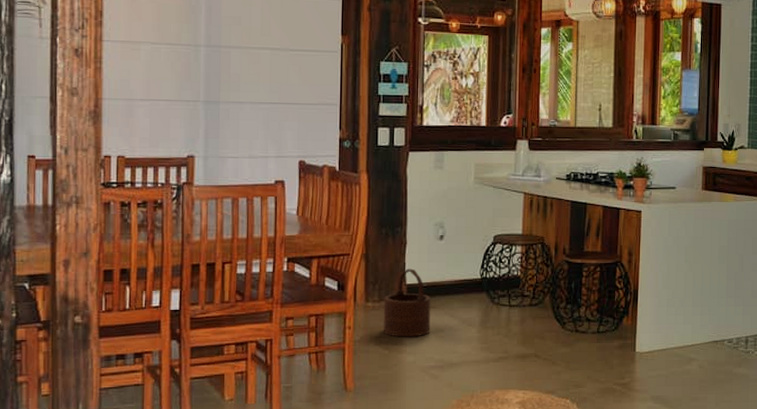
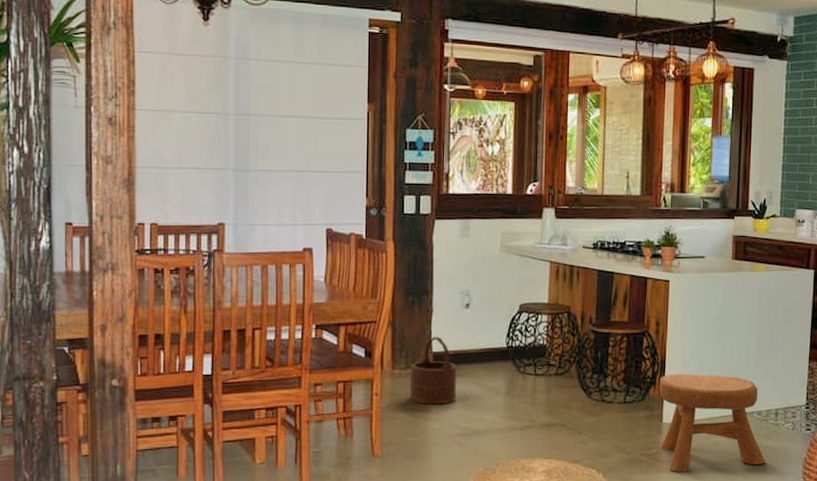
stool: none [632,303,737,401] -> present [659,374,766,472]

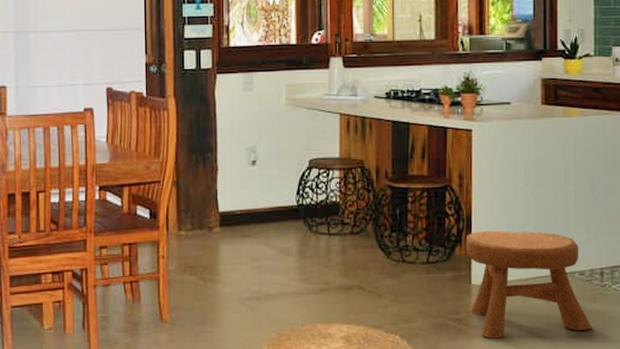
wooden bucket: present [409,336,457,405] -> none [196,195,246,267]

